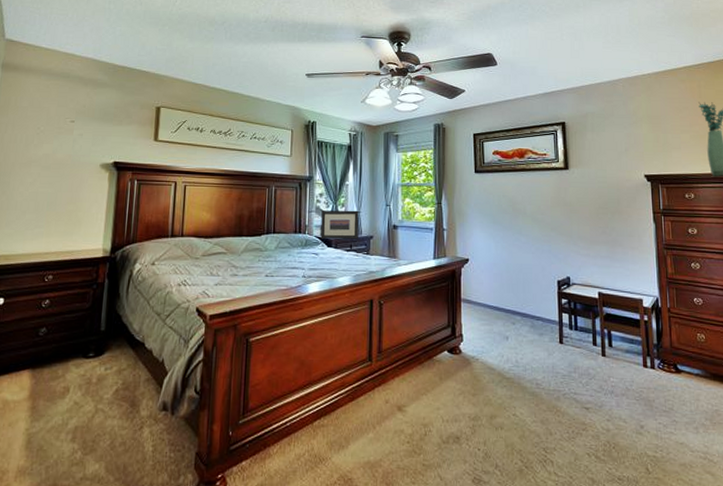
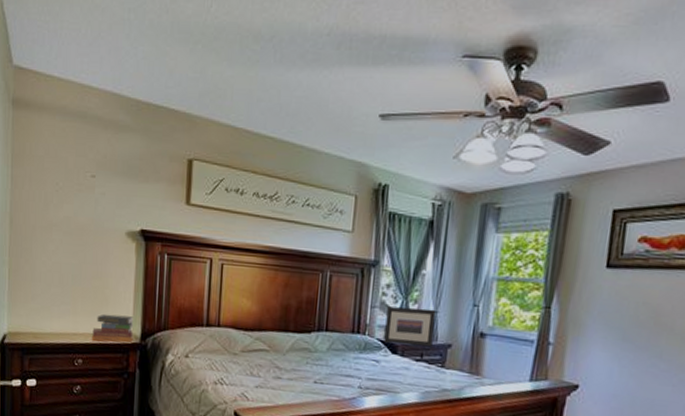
books: none [63,233,104,259] -> present [92,314,134,344]

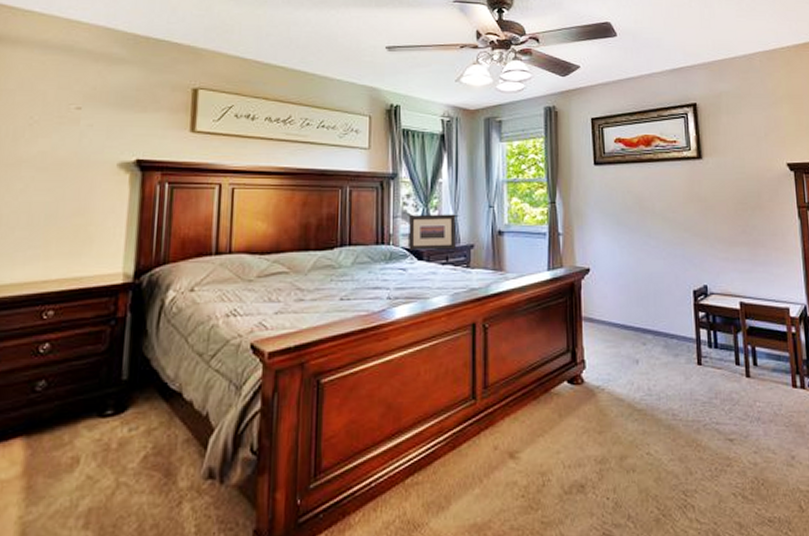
books: present [92,314,134,344] -> none [69,253,125,288]

